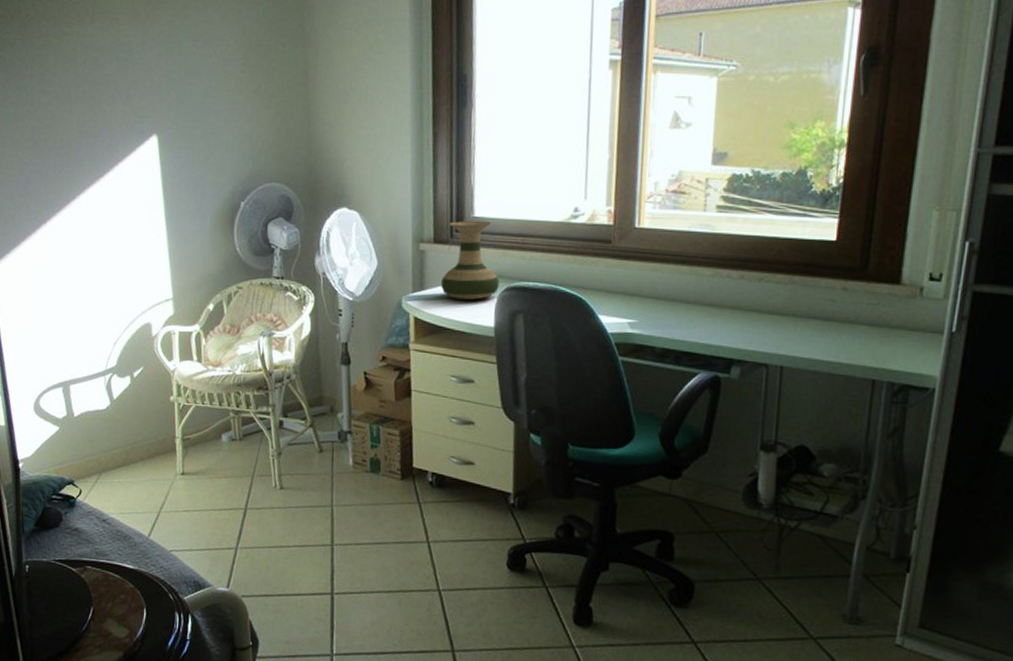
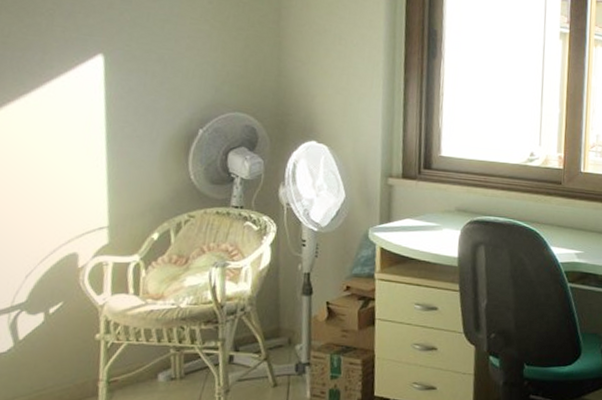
vase: present [441,220,500,300] -> none [408,159,464,232]

